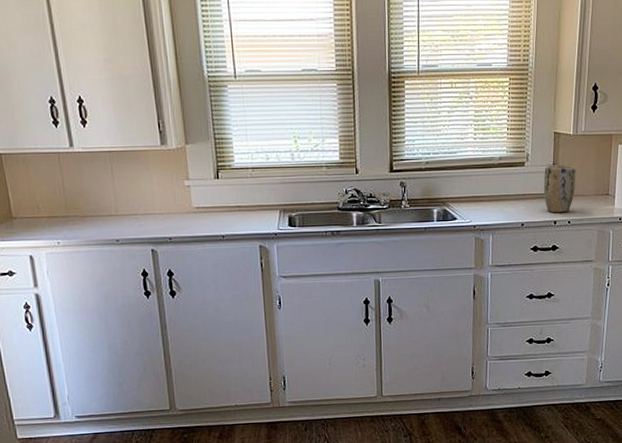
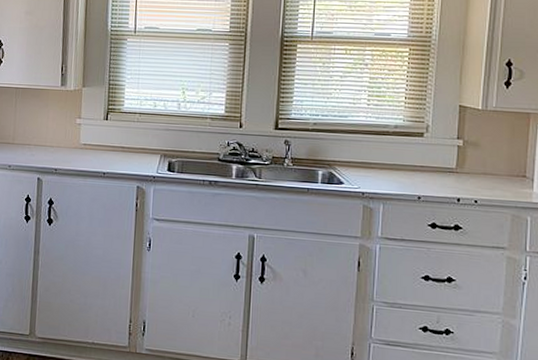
plant pot: present [543,165,576,213] -> none [445,138,485,191]

